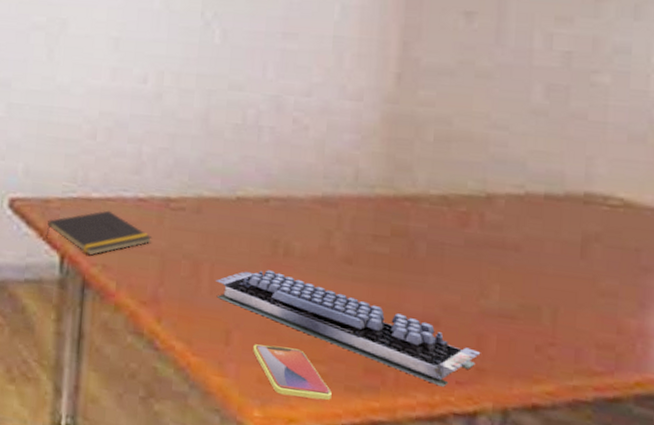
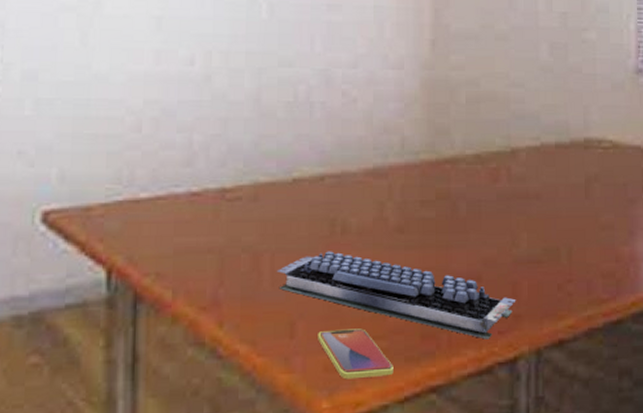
notepad: present [45,210,151,256] -> none [88,210,208,265]

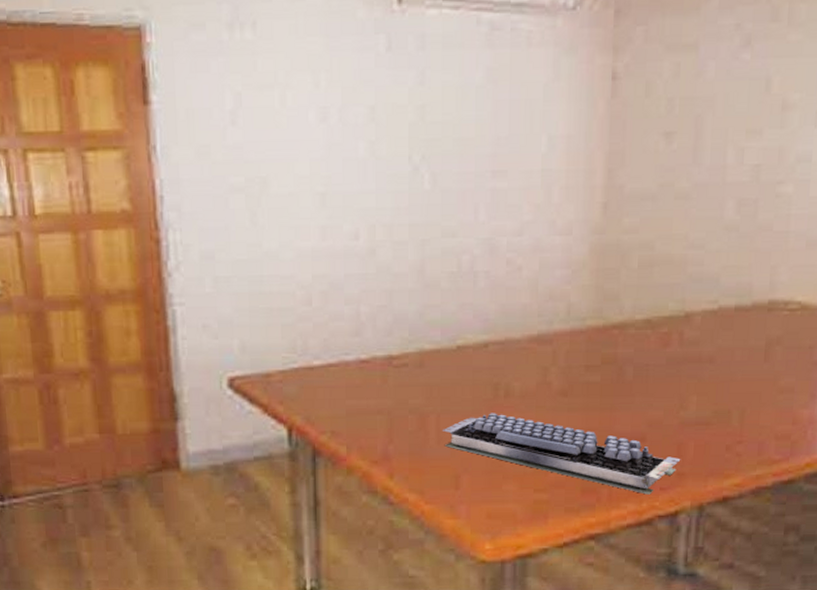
smartphone: present [318,328,394,380] -> none [481,482,554,526]

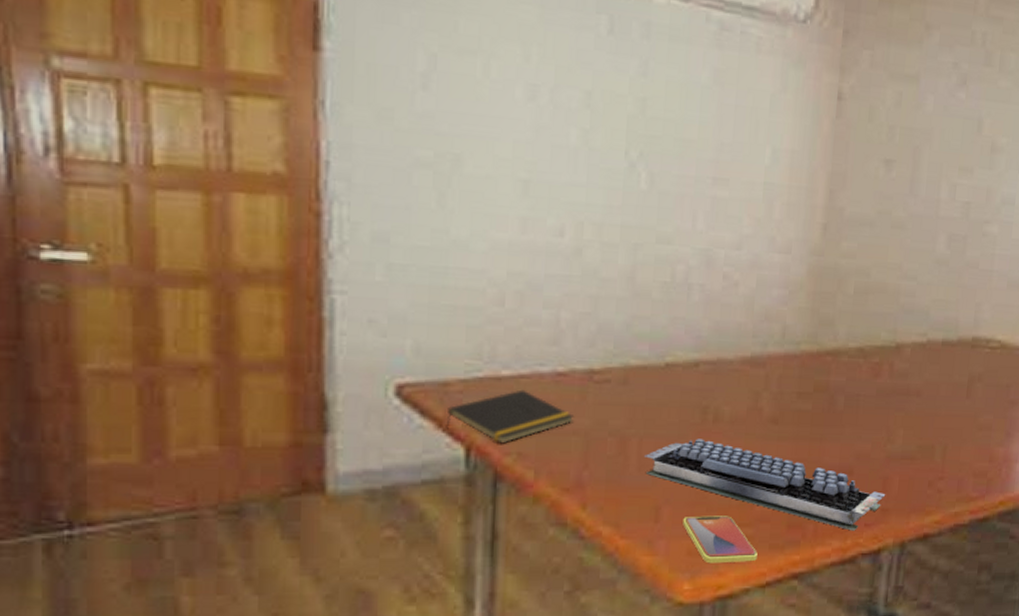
notepad: none [270,376,377,424] -> present [446,389,573,444]
smartphone: none [481,482,554,526] -> present [683,516,757,564]

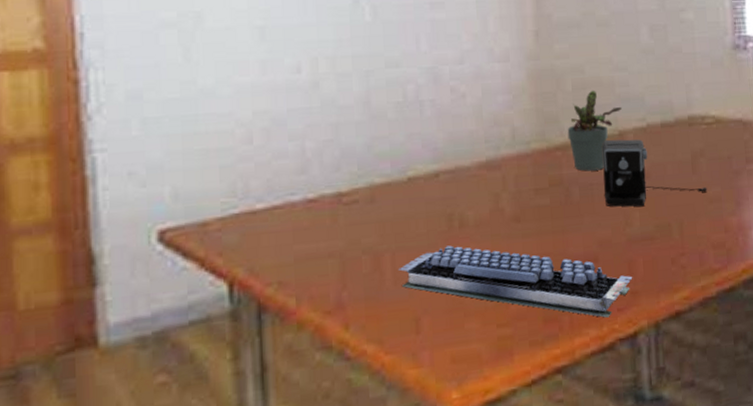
notepad: present [446,389,573,444] -> none [208,220,328,276]
smartphone: present [683,516,757,564] -> none [443,318,519,369]
potted plant: none [841,296,905,382] -> present [567,90,623,171]
coffee maker: none [869,350,979,425] -> present [601,139,707,207]

